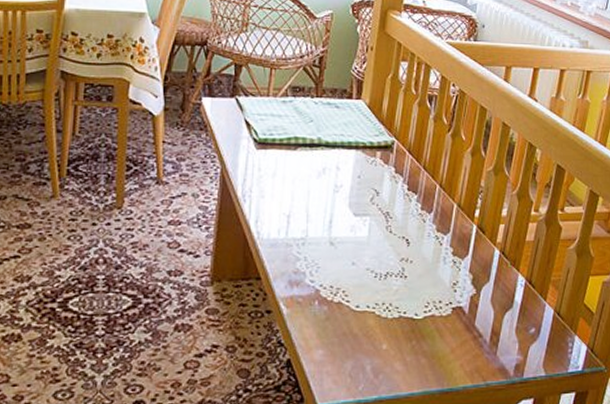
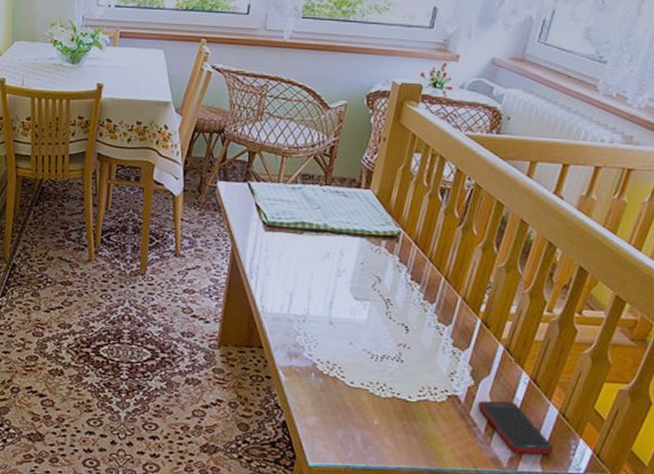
cell phone: none [481,306,553,359] -> present [477,400,554,455]

